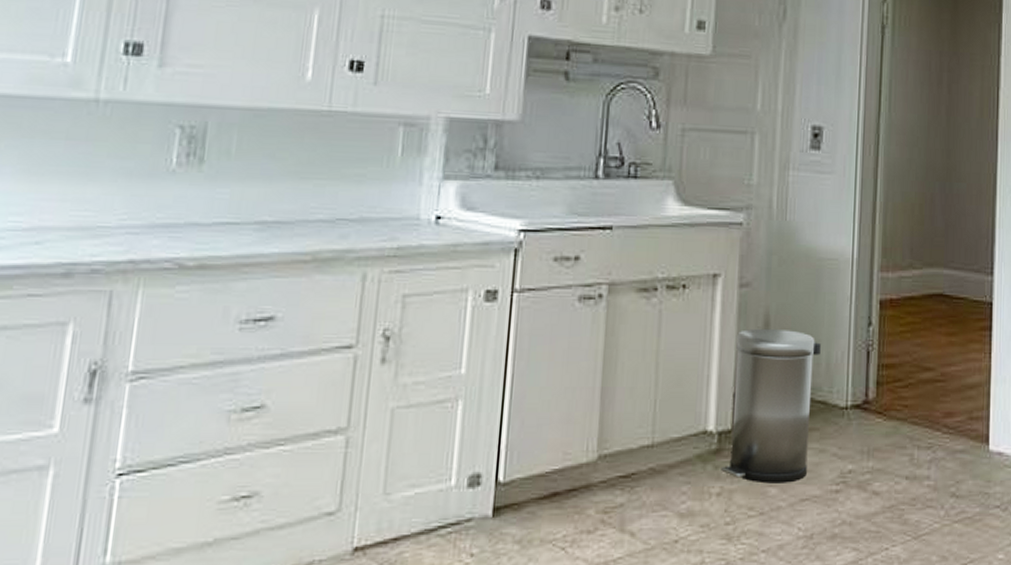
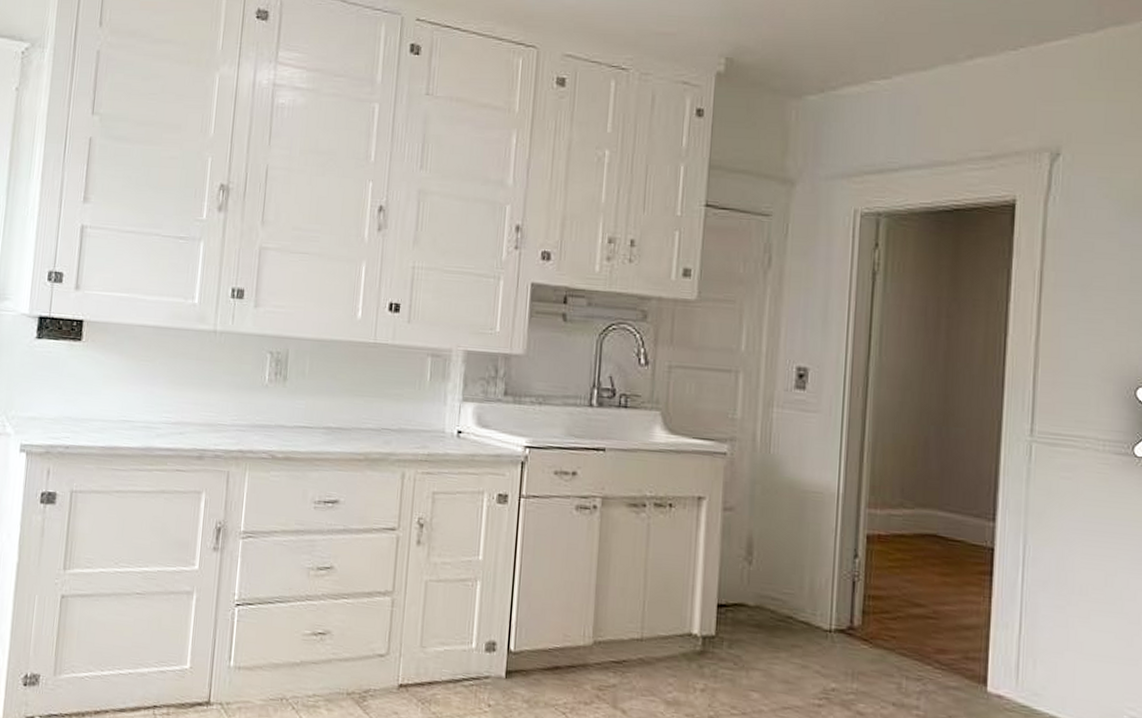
pedal bin: present [721,328,821,484] -> none [705,548,804,691]

